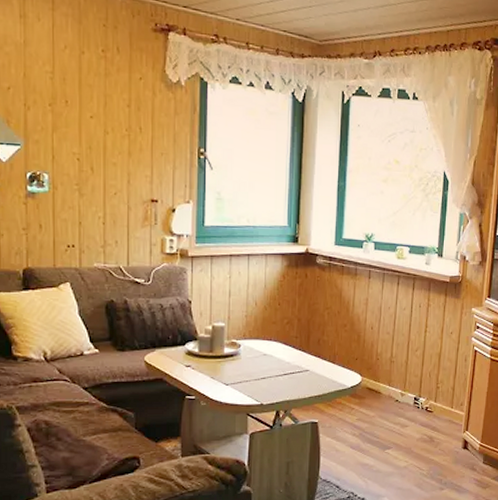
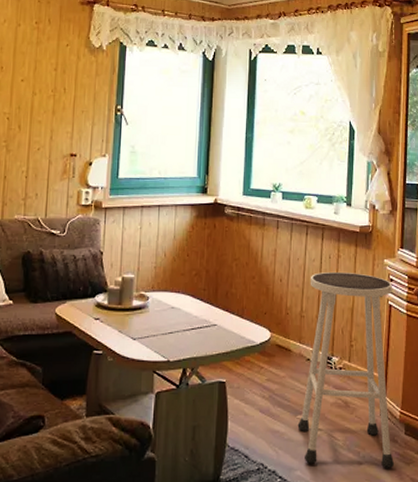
stool: none [385,320,478,492] -> present [297,272,394,468]

